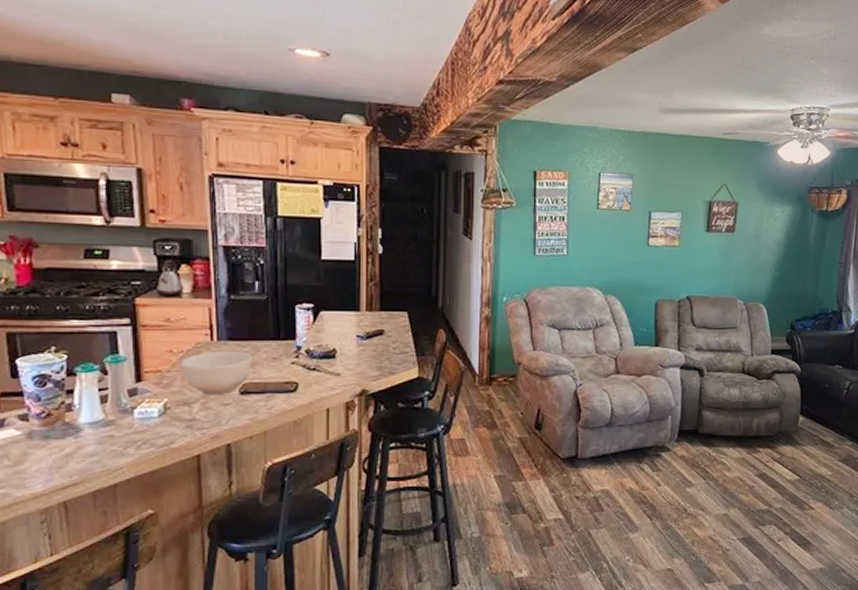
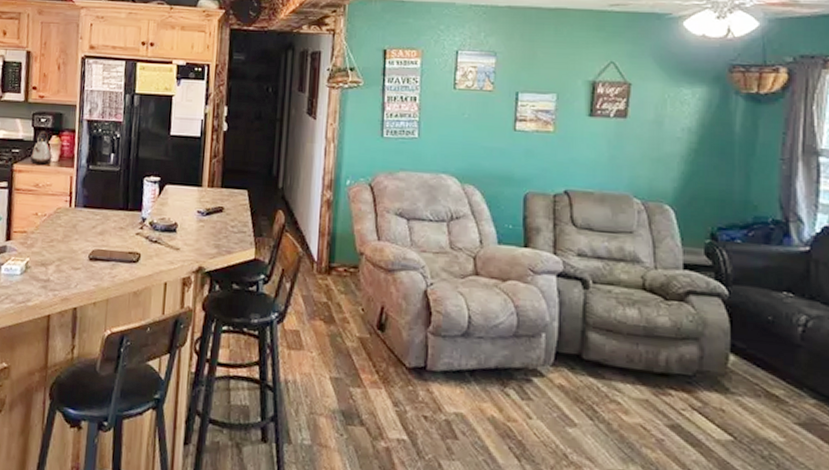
bowl: present [181,350,253,395] -> none [43,217,103,259]

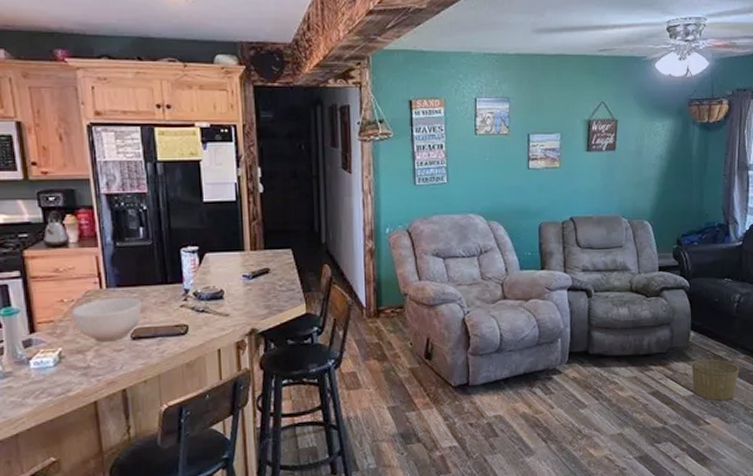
bowl: none [43,217,103,259] -> present [72,297,142,342]
basket: none [730,394,806,460] -> present [691,359,739,401]

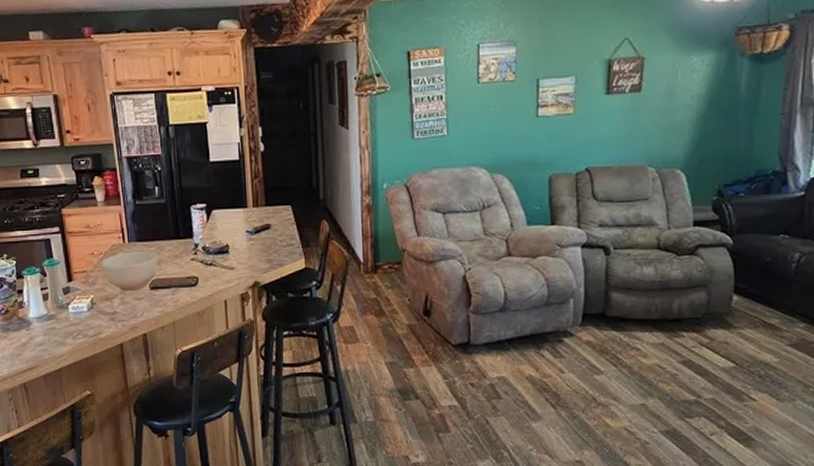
kettle: present [43,210,70,247] -> none [77,173,98,206]
basket: present [691,359,739,401] -> none [733,327,797,376]

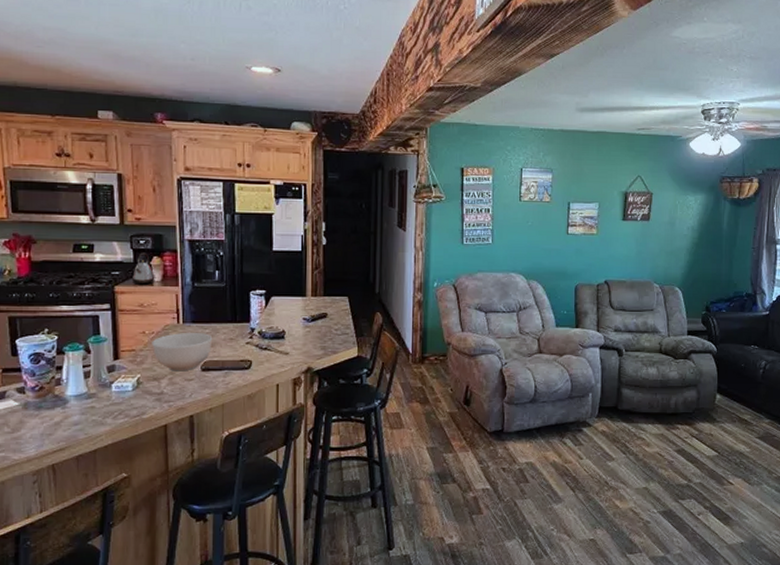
kettle: none [77,173,98,206] -> present [132,252,155,285]

